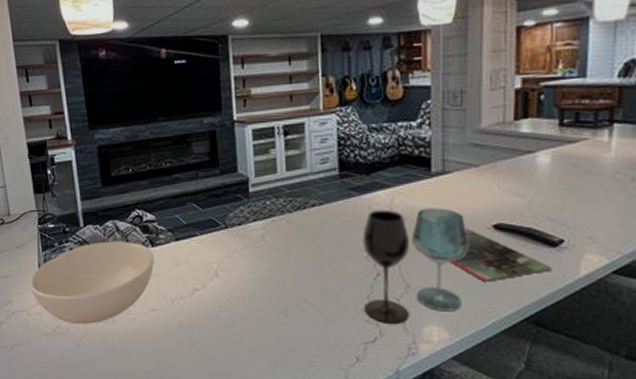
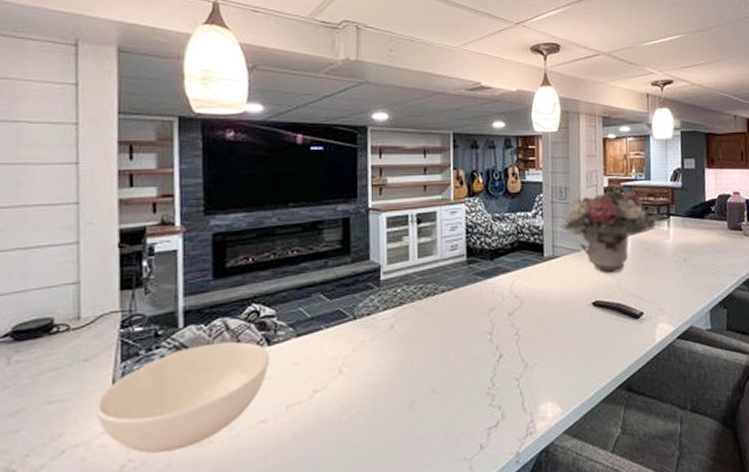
wineglass: present [361,209,411,323] -> none [486,292,528,405]
wine glass: present [410,208,469,312] -> none [528,289,575,387]
magazine: present [450,228,551,282] -> none [560,306,636,355]
flower arrangement: none [453,87,600,194] -> present [560,186,662,275]

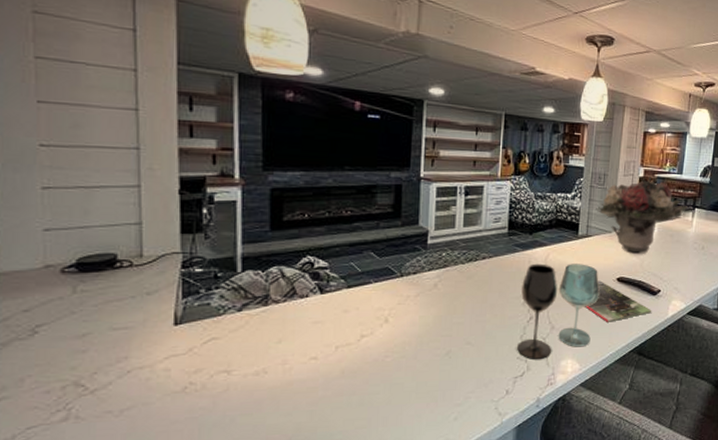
bowl: present [96,341,270,454] -> none [159,287,322,378]
wineglass: none [486,292,528,405] -> present [517,263,558,359]
wine glass: none [528,289,575,387] -> present [558,264,600,347]
magazine: none [560,306,636,355] -> present [585,280,651,322]

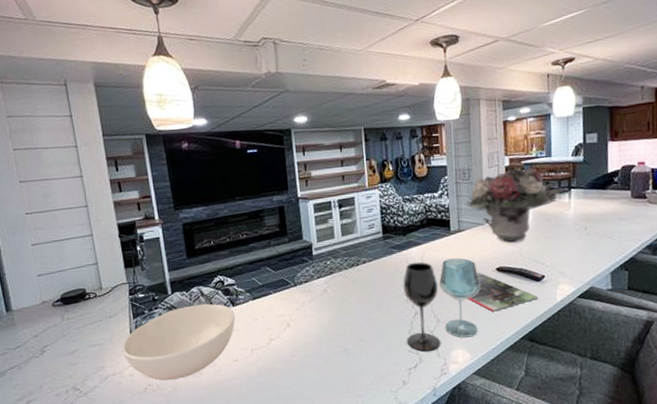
bowl: none [159,287,322,378] -> present [122,303,236,381]

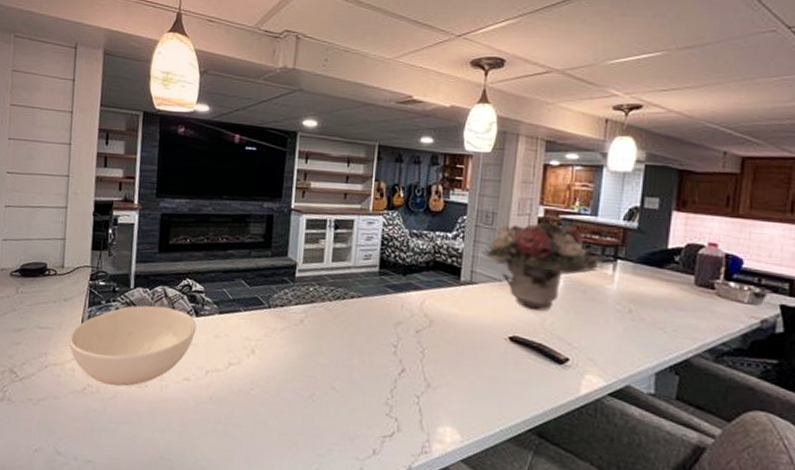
wineglass: present [402,261,440,352] -> none [386,309,435,421]
wine glass: present [438,258,481,338] -> none [435,313,487,415]
magazine: present [467,272,537,312] -> none [468,337,556,390]

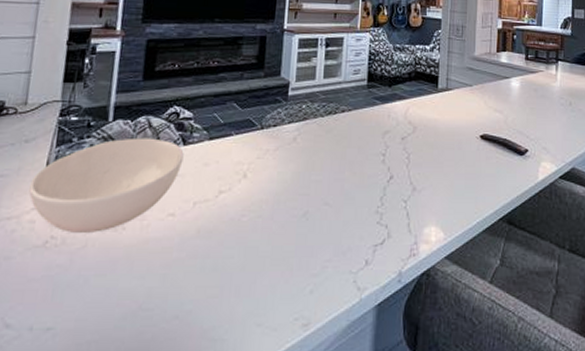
flower arrangement: present [482,217,606,313] -> none [455,28,550,111]

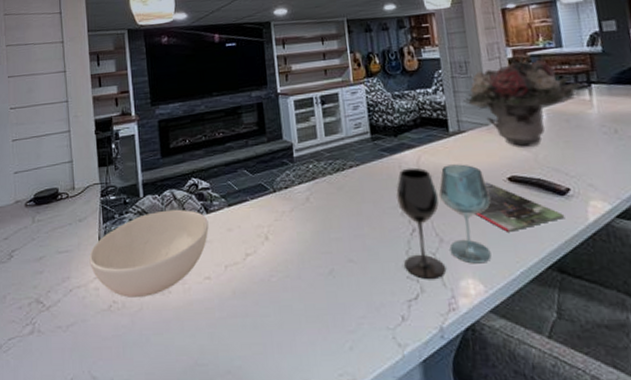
wineglass: none [377,118,419,225] -> present [396,167,446,279]
wine glass: none [419,119,463,213] -> present [438,164,491,264]
magazine: none [448,137,519,185] -> present [475,182,564,232]
flower arrangement: none [455,28,550,111] -> present [463,56,581,149]

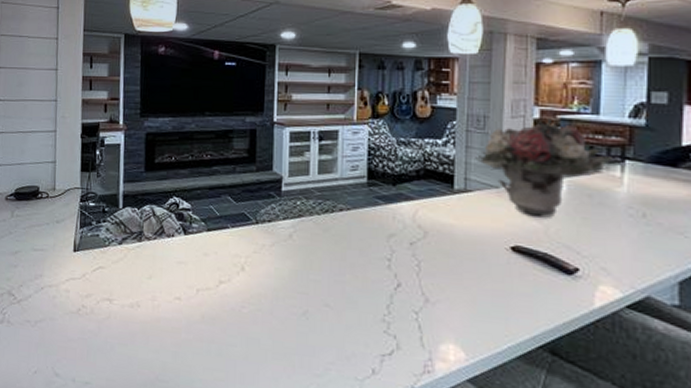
bowl: present [89,209,209,298] -> none [63,224,185,307]
wineglass: present [396,167,446,279] -> none [383,220,431,338]
wine glass: present [438,164,491,264] -> none [431,223,487,331]
magazine: present [475,182,564,232] -> none [468,247,566,304]

